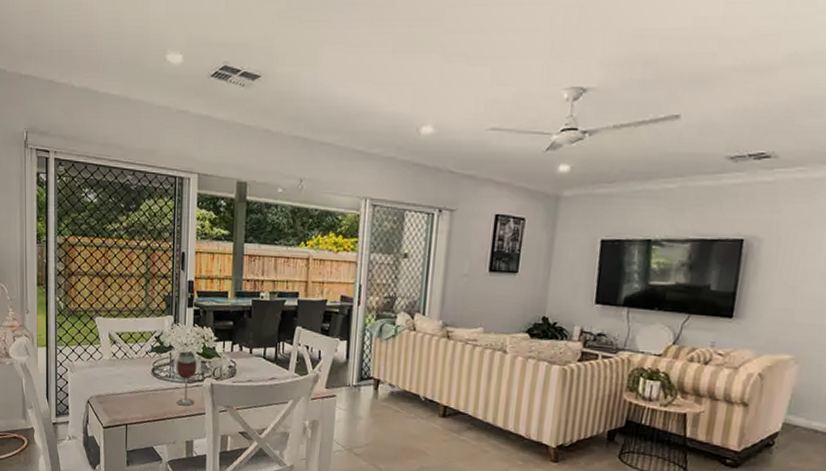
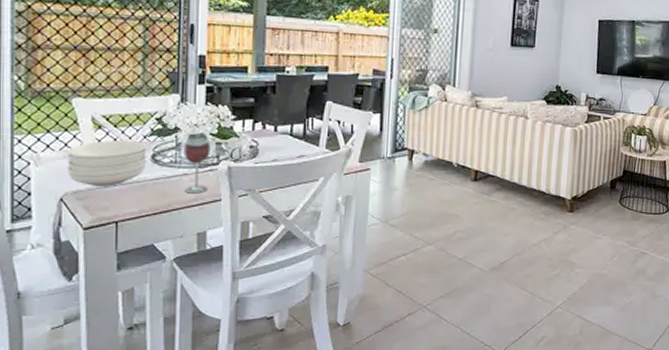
bowl: none [92,354,149,394] -> present [66,139,148,186]

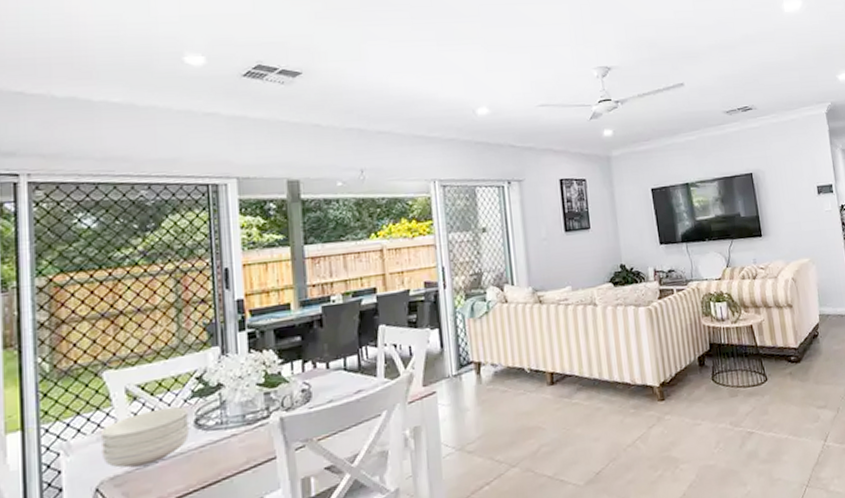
wineglass: present [183,133,211,194] -> none [229,385,260,457]

